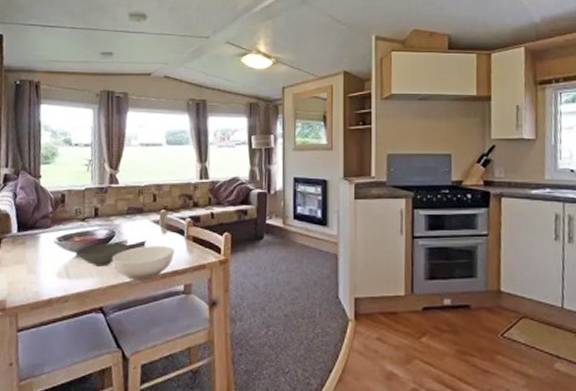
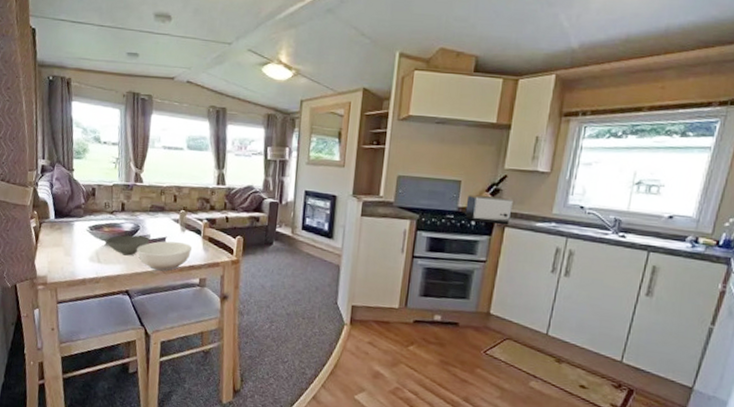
toaster: none [459,166,506,195] -> present [465,195,513,224]

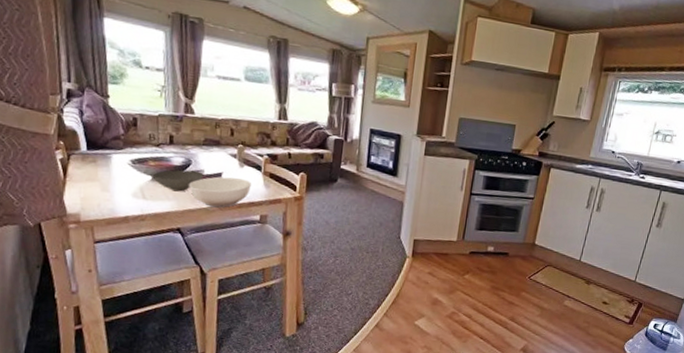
toaster: present [465,195,513,224] -> none [517,138,559,166]

